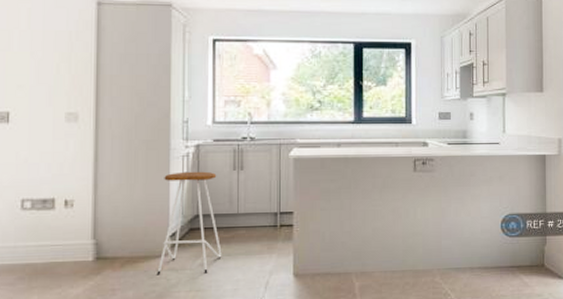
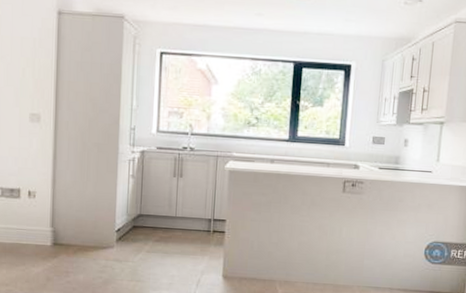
bar stool: present [157,171,222,276] -> none [104,174,160,267]

